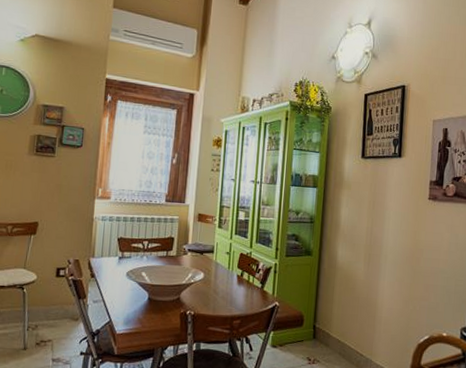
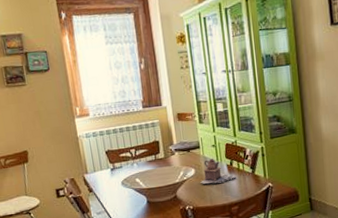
teapot: none [207,265,244,293] -> present [200,158,236,184]

